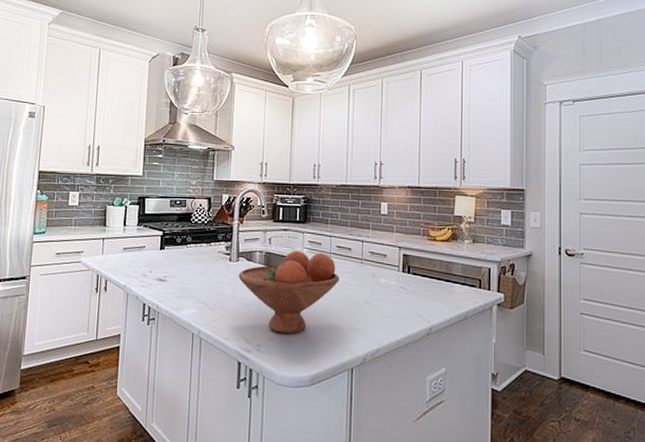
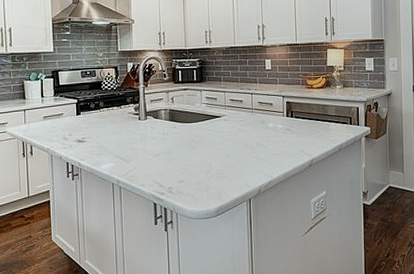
fruit bowl: present [238,250,339,334] -> none [147,105,234,176]

